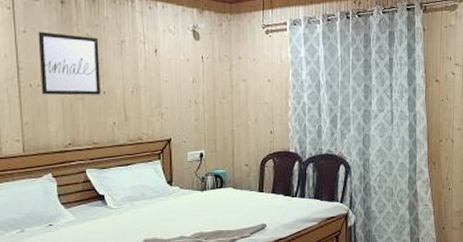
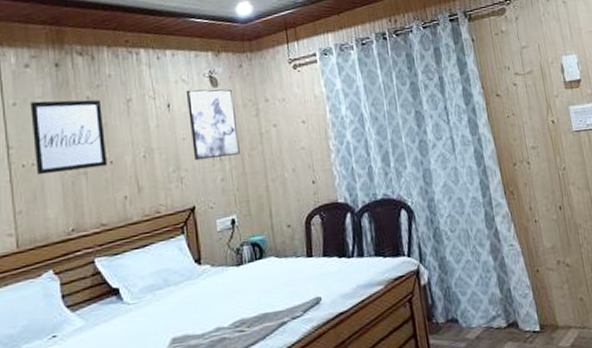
wall art: none [171,39,213,102] -> present [185,89,240,161]

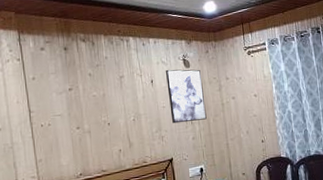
wall art: present [30,99,108,175] -> none [46,76,106,133]

